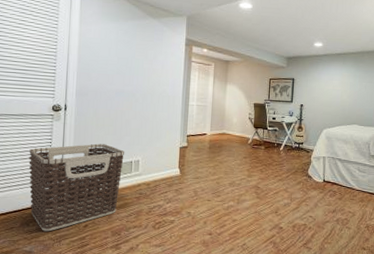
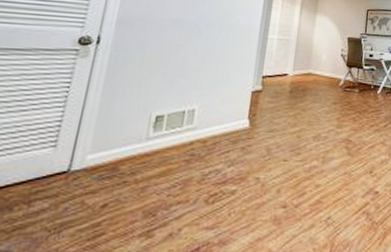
clothes hamper: present [29,143,124,232] -> none [19,88,175,218]

